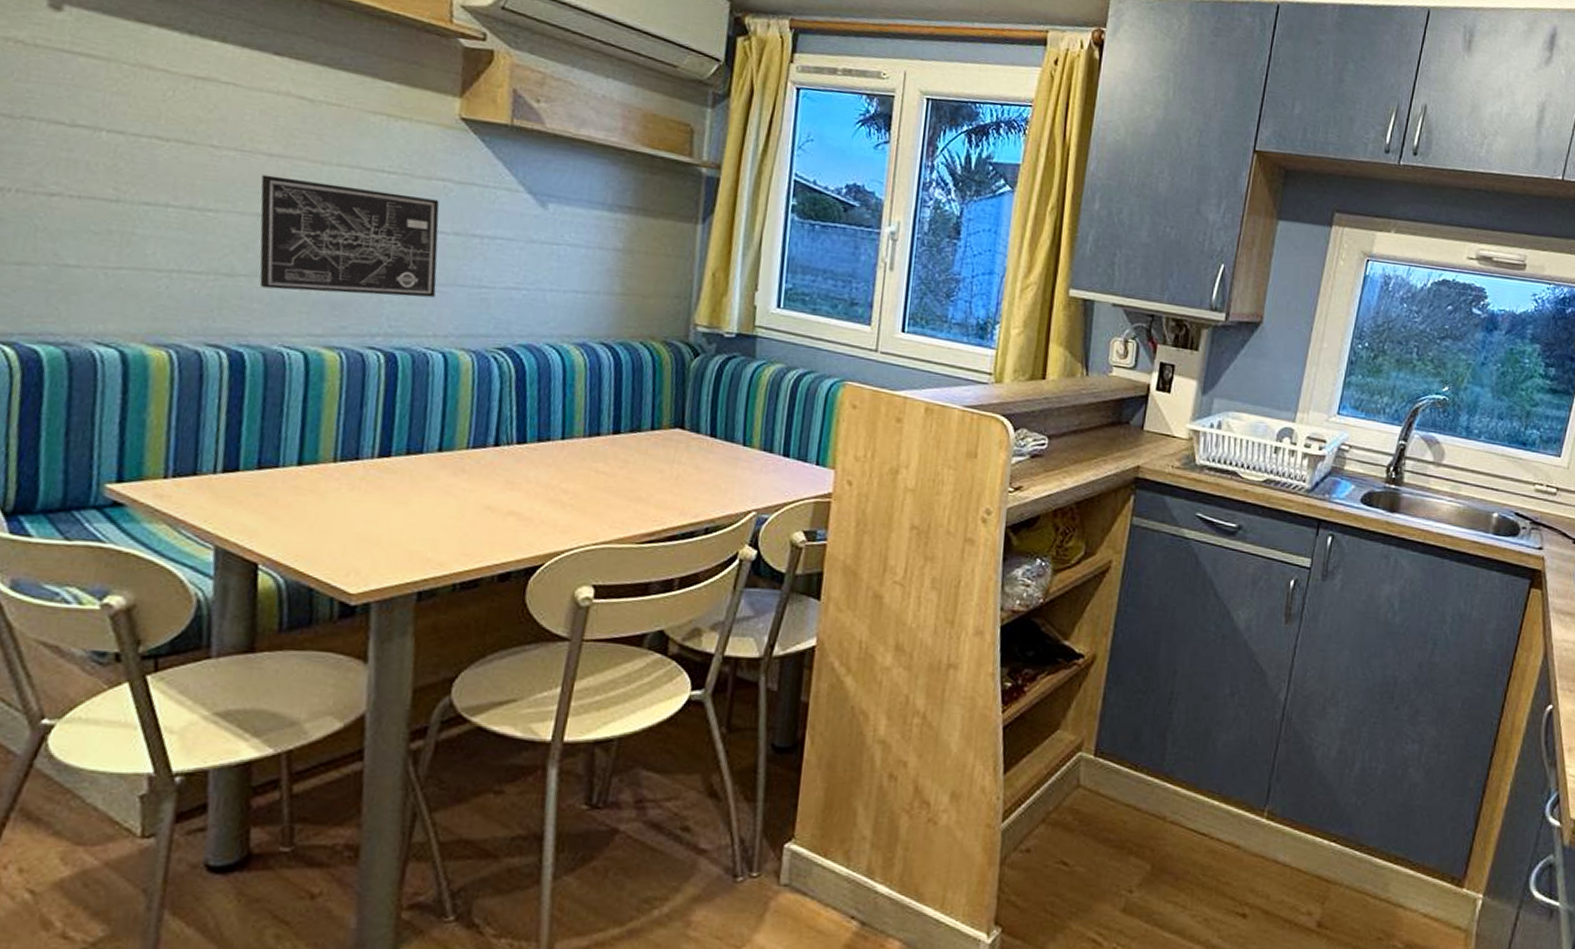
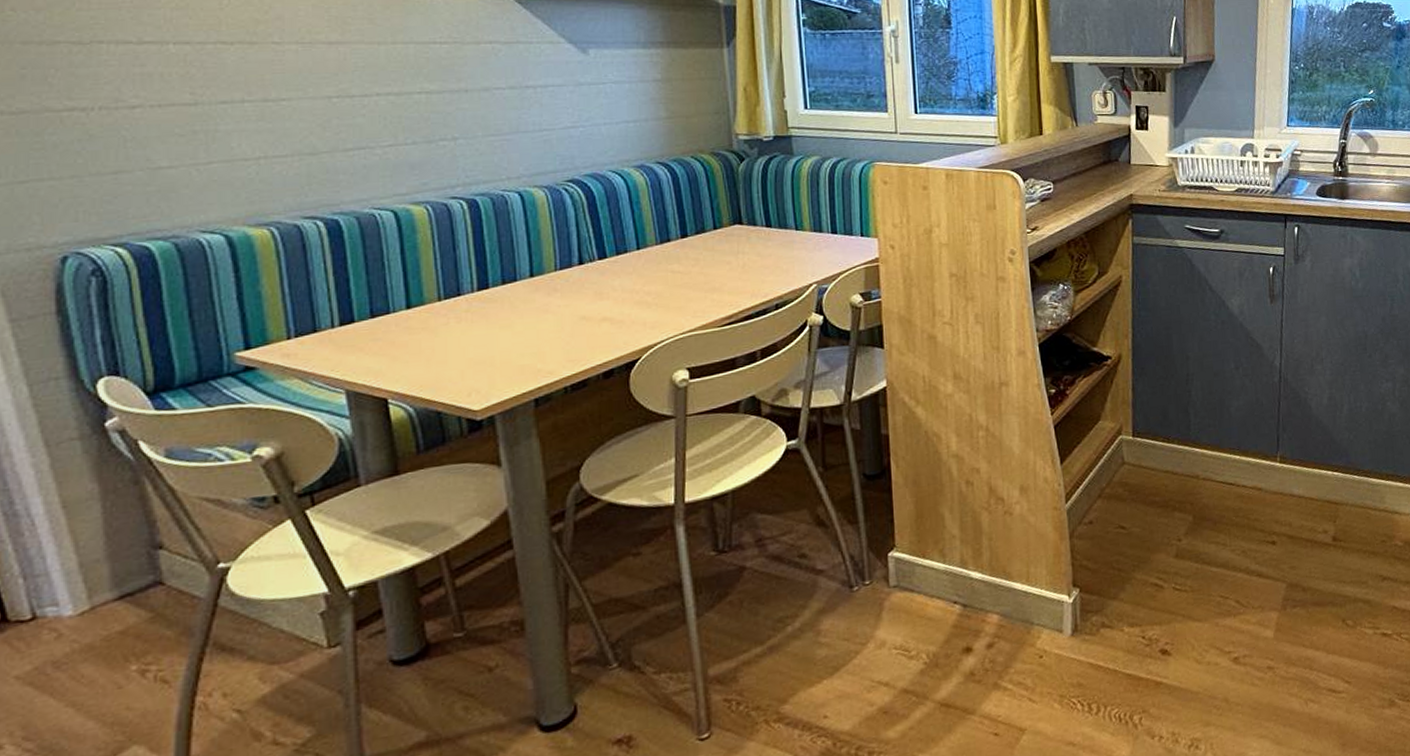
wall art: present [259,174,440,298] -> none [325,60,502,160]

